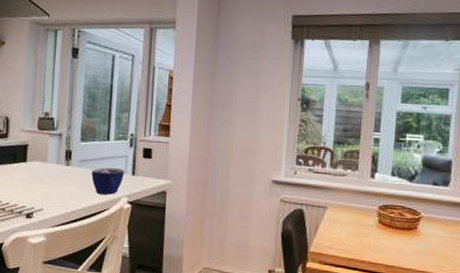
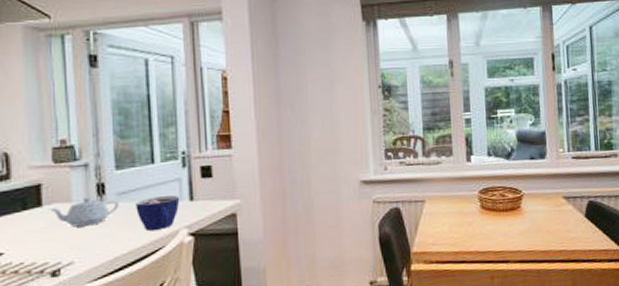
teapot: none [30,160,80,183] -> present [48,197,119,227]

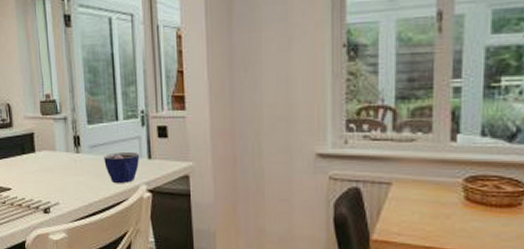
teapot: present [48,197,119,227] -> none [39,148,91,173]

